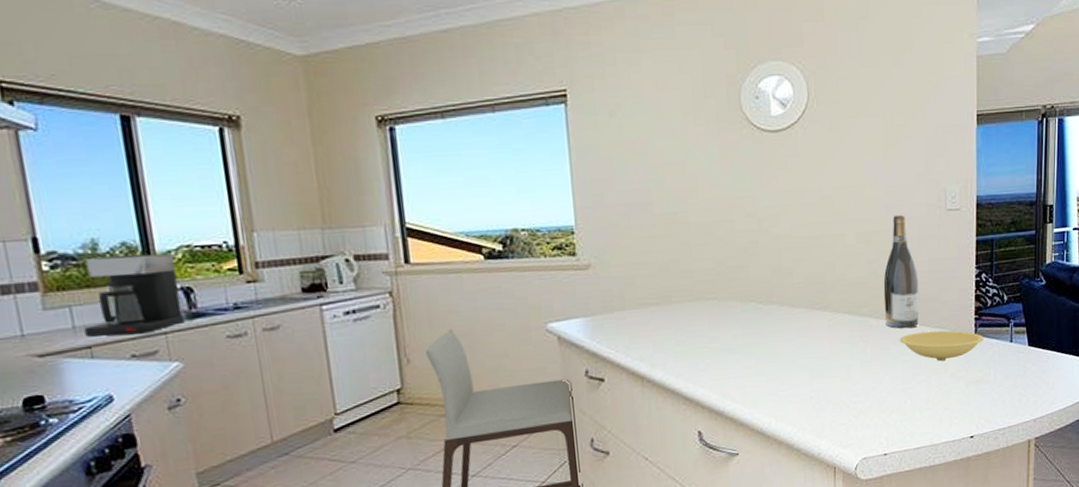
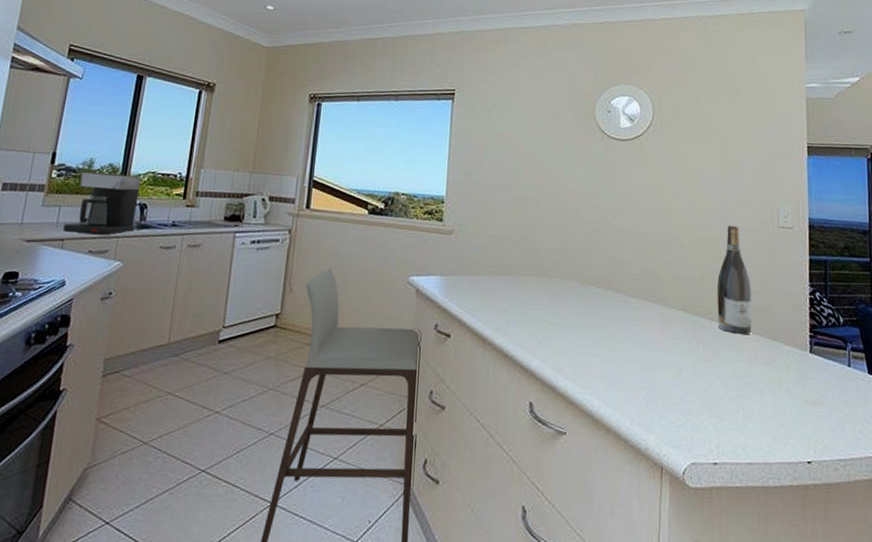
dish: present [899,330,984,362] -> none [732,340,820,375]

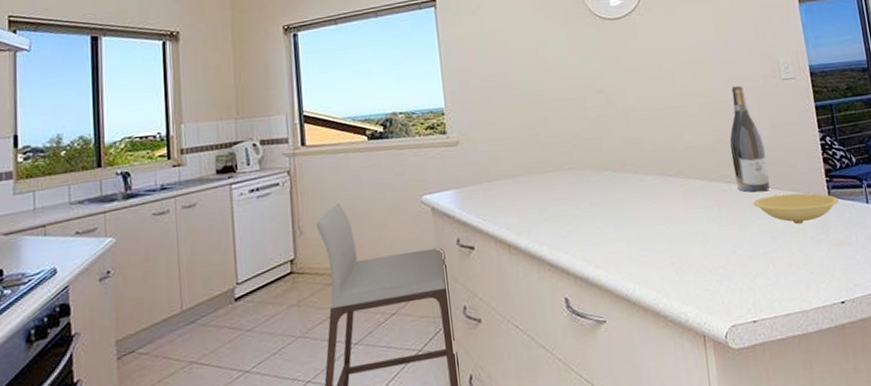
coffee maker: present [63,172,141,235] -> none [42,144,121,217]
dish: none [732,340,820,375] -> present [753,193,839,225]

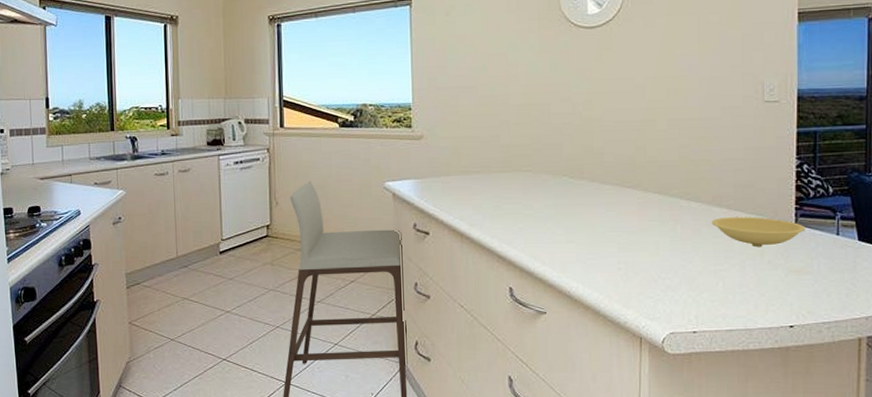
wine bottle: present [729,85,770,193] -> none [695,104,734,212]

